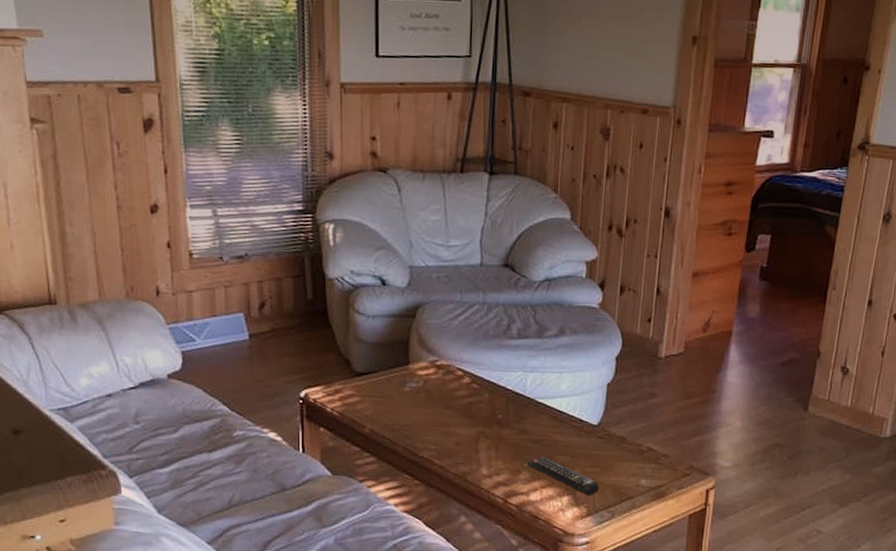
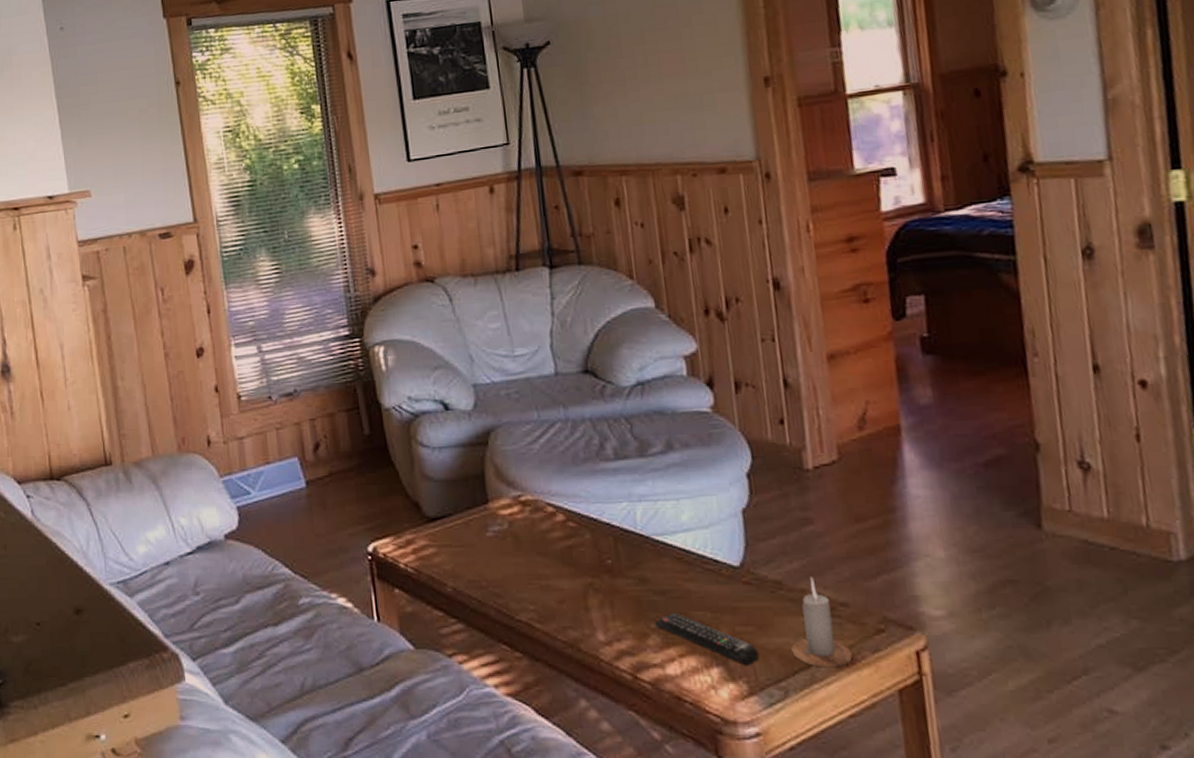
candle: none [622,435,664,499] -> present [791,577,853,668]

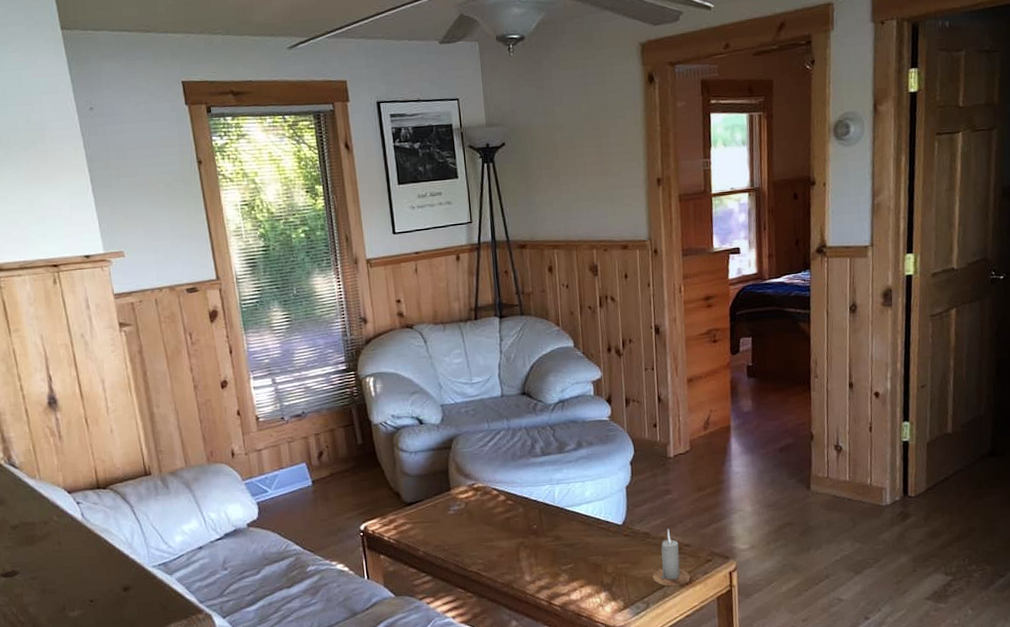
remote control: present [655,612,759,665] -> none [564,558,632,589]

